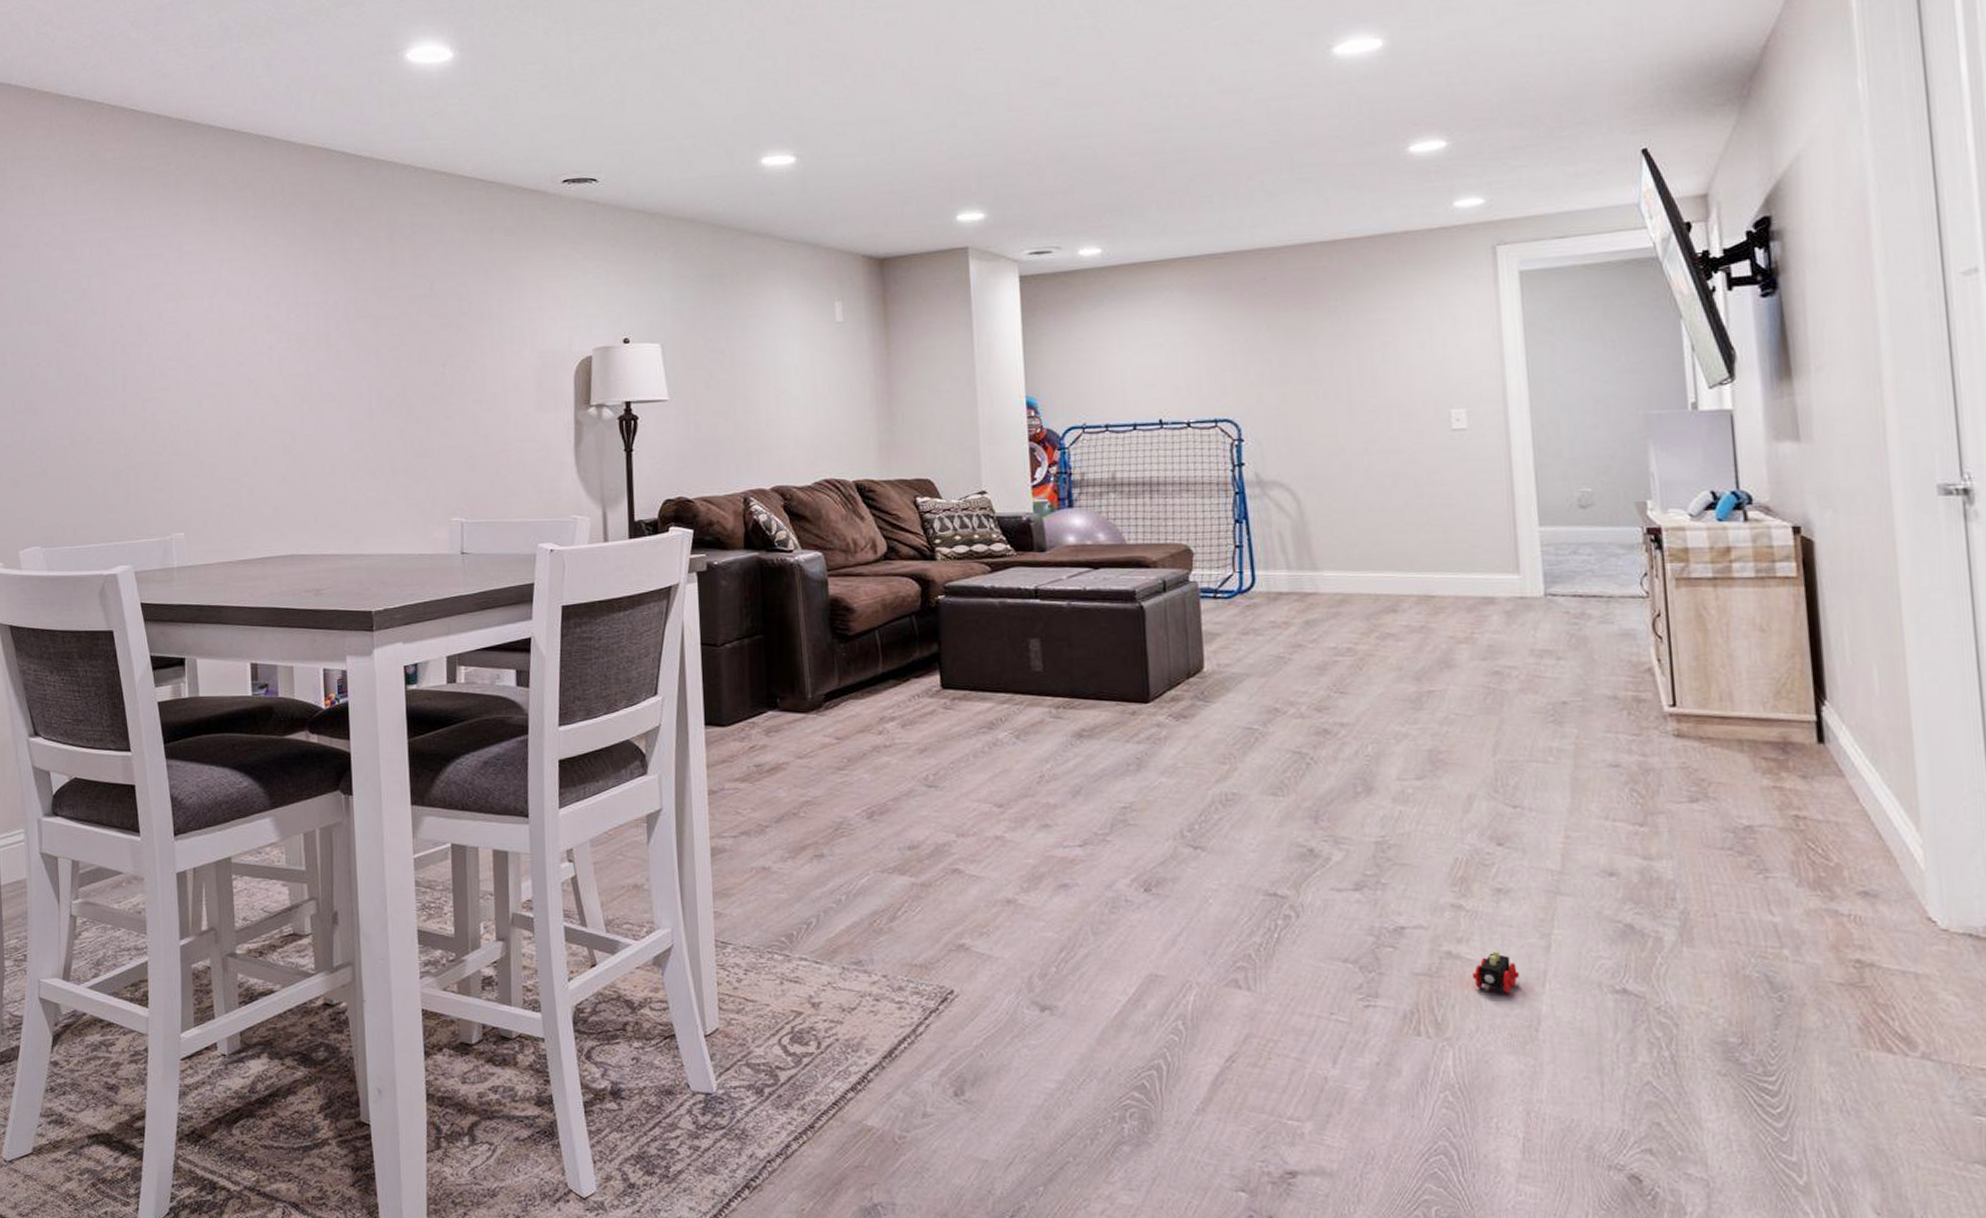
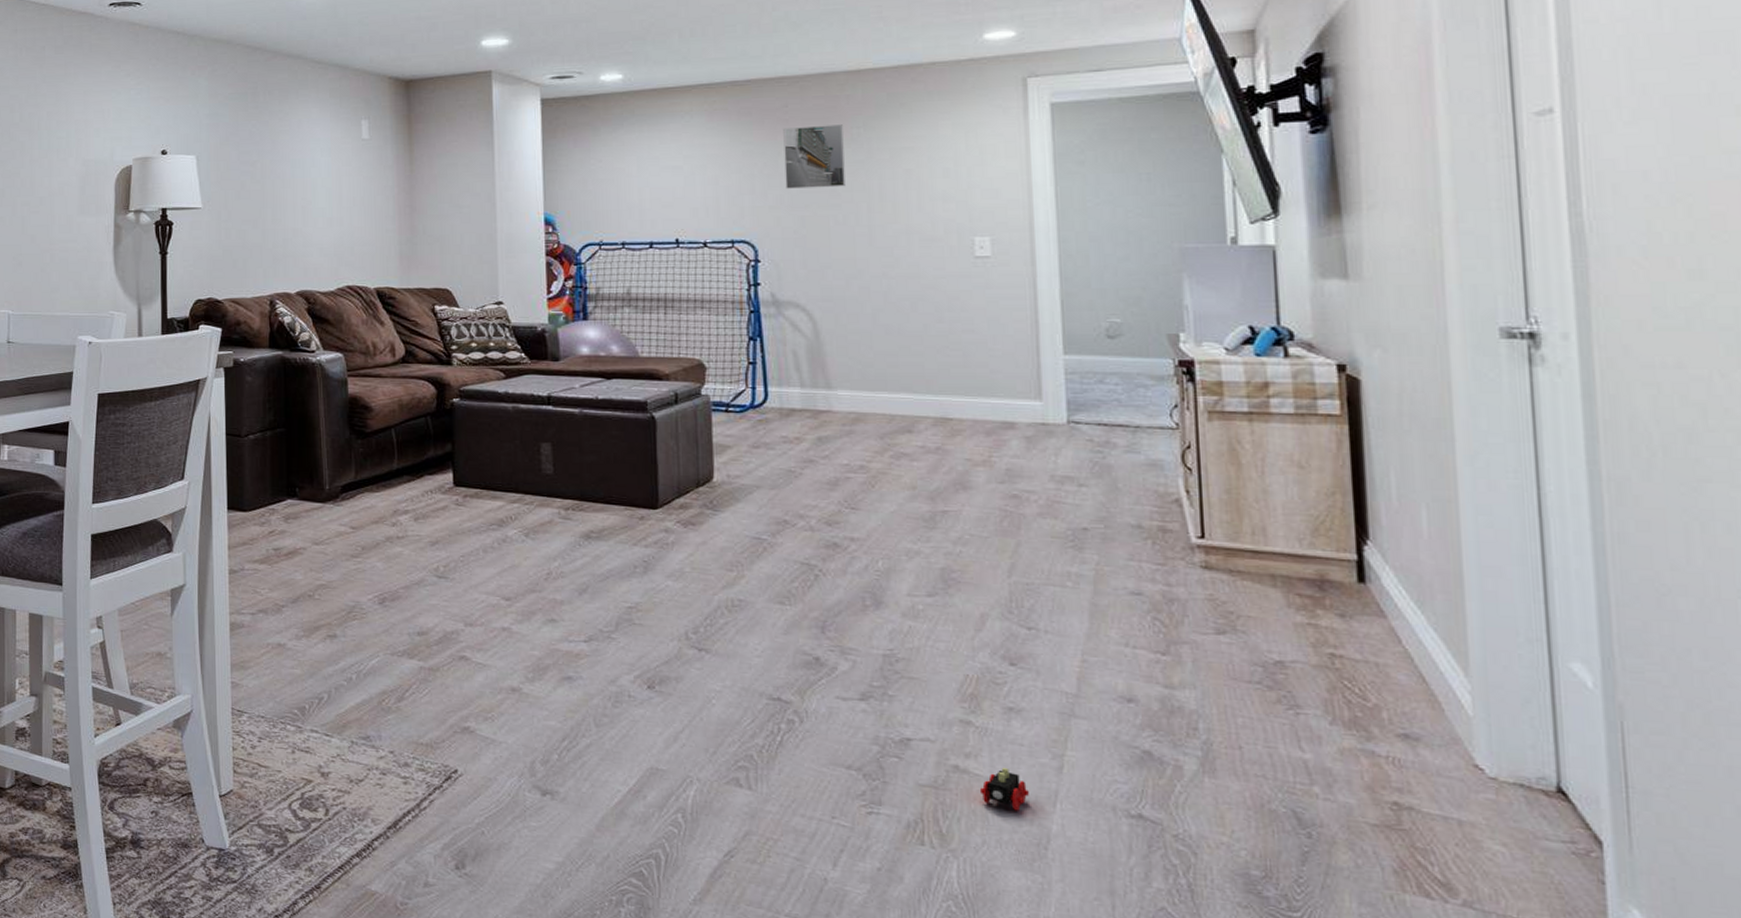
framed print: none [1262,297,1325,365] -> present [783,124,845,189]

